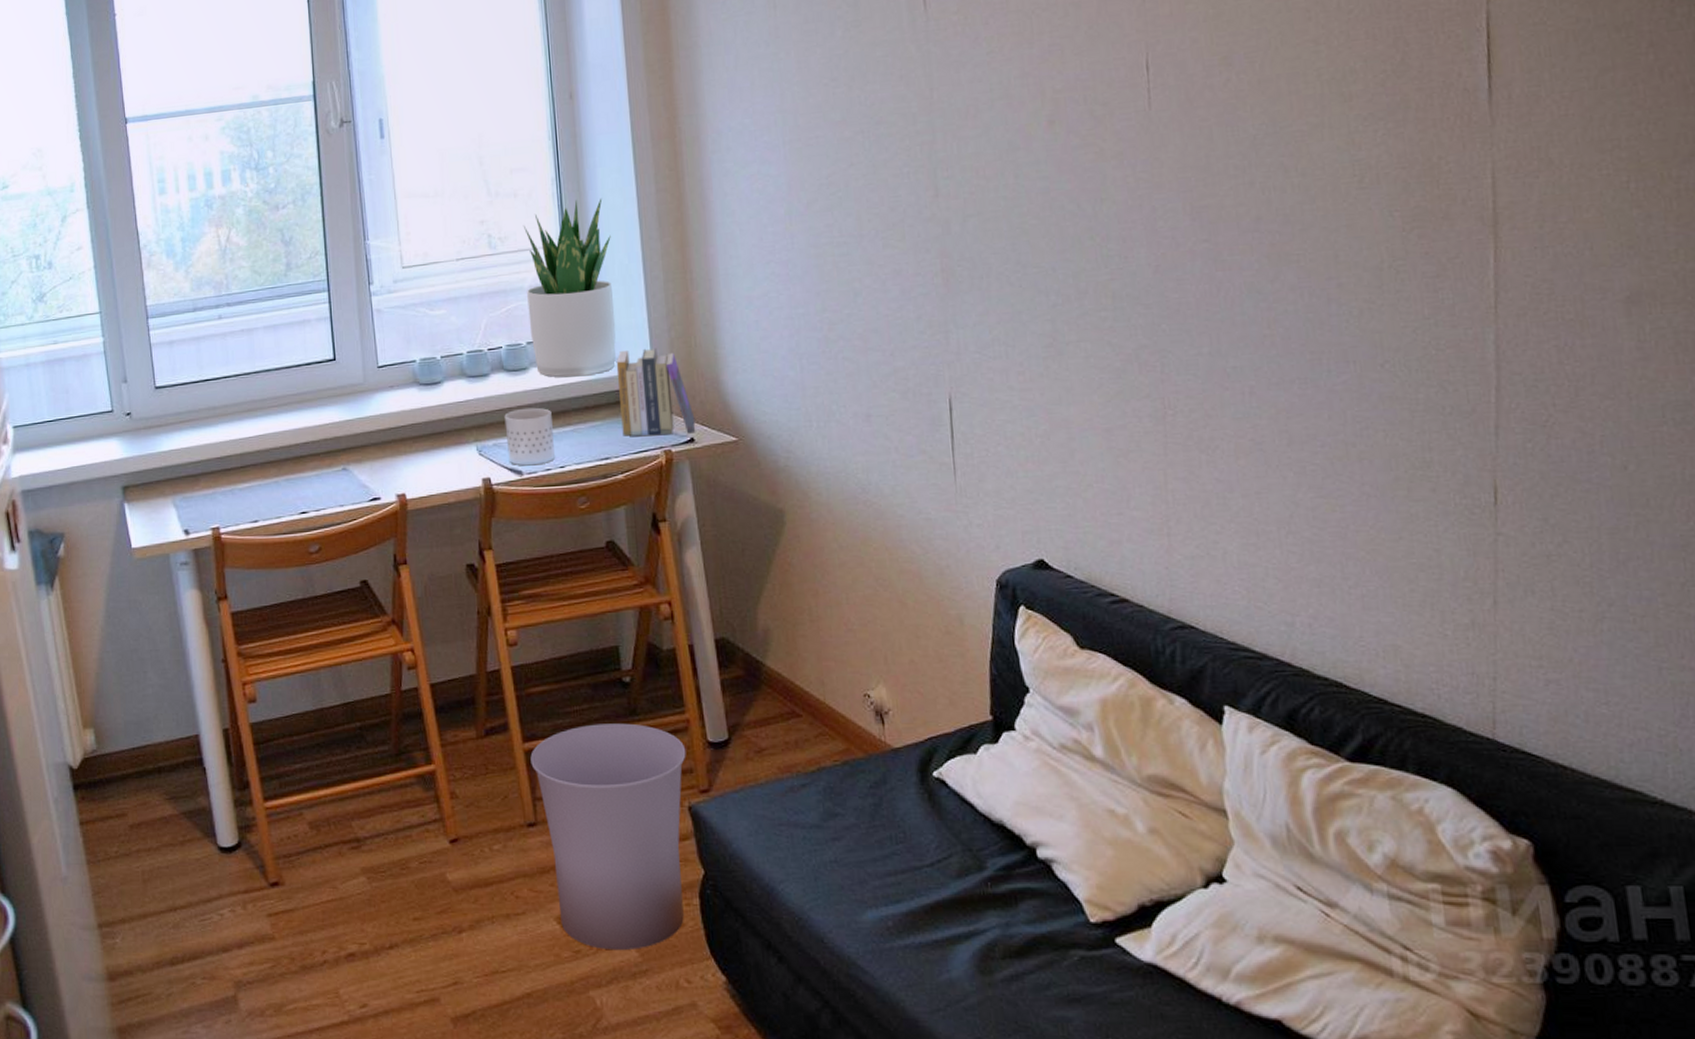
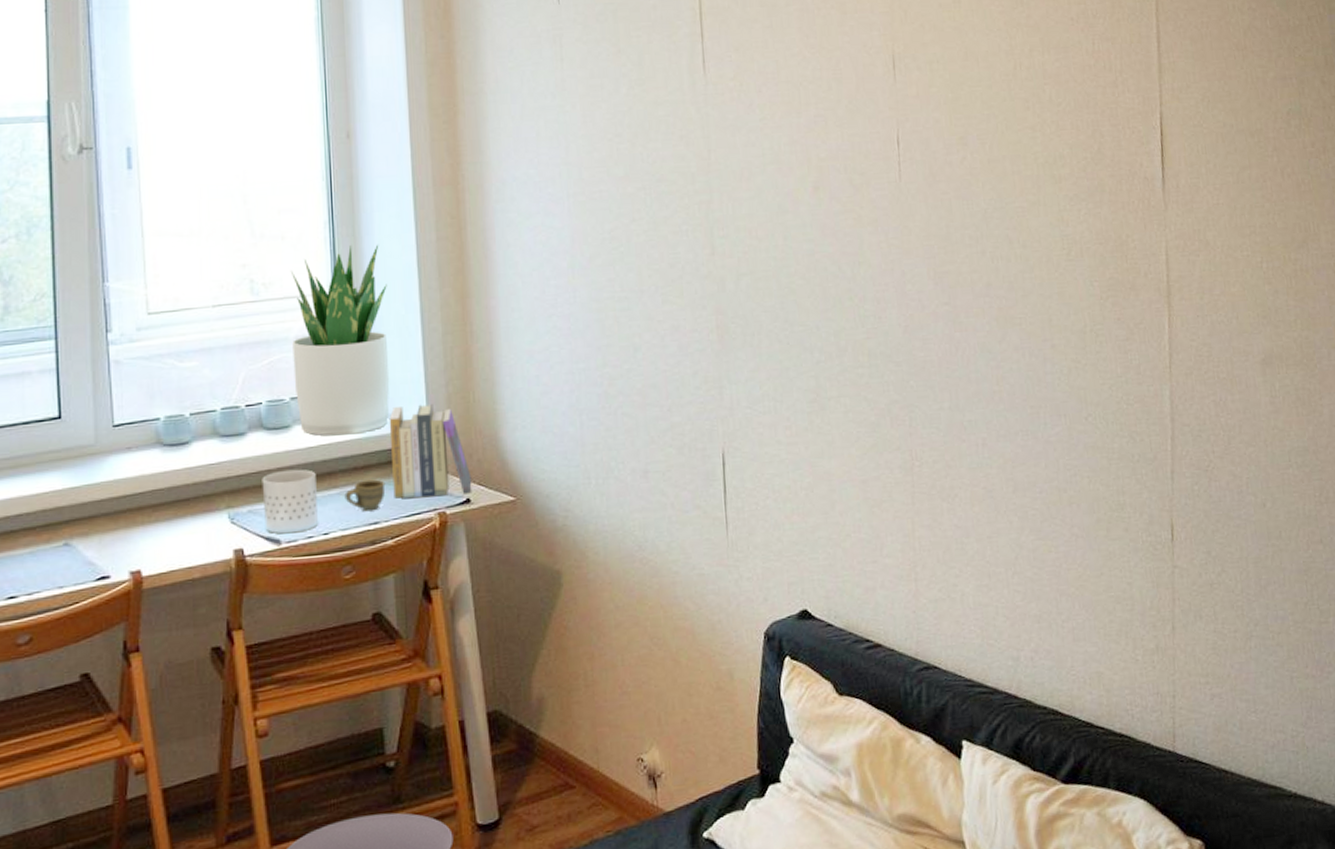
cup: none [578,418,615,447] -> present [344,479,386,510]

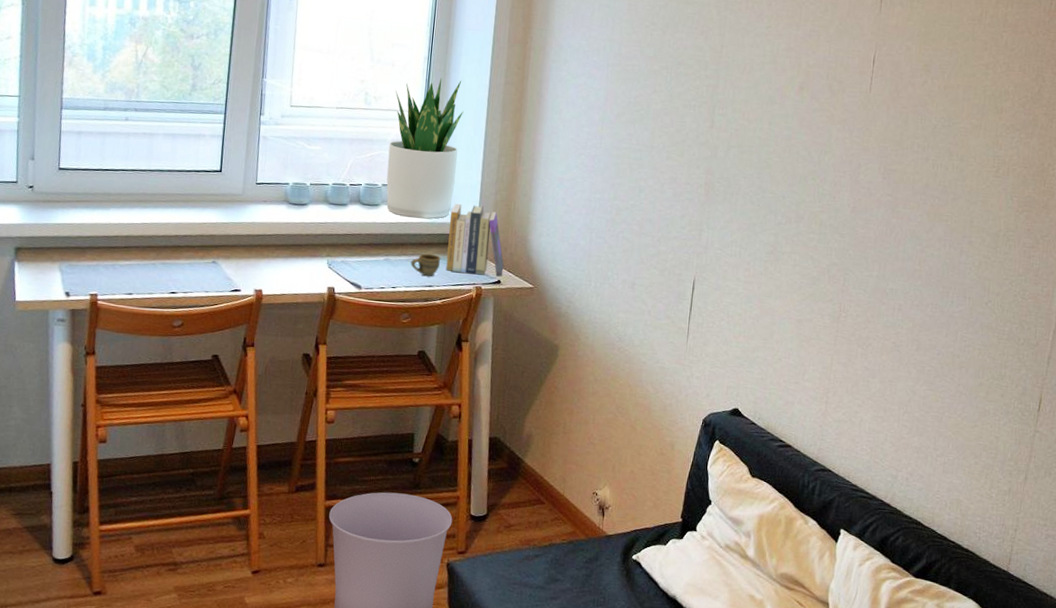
mug: present [262,469,319,534] -> none [351,236,393,283]

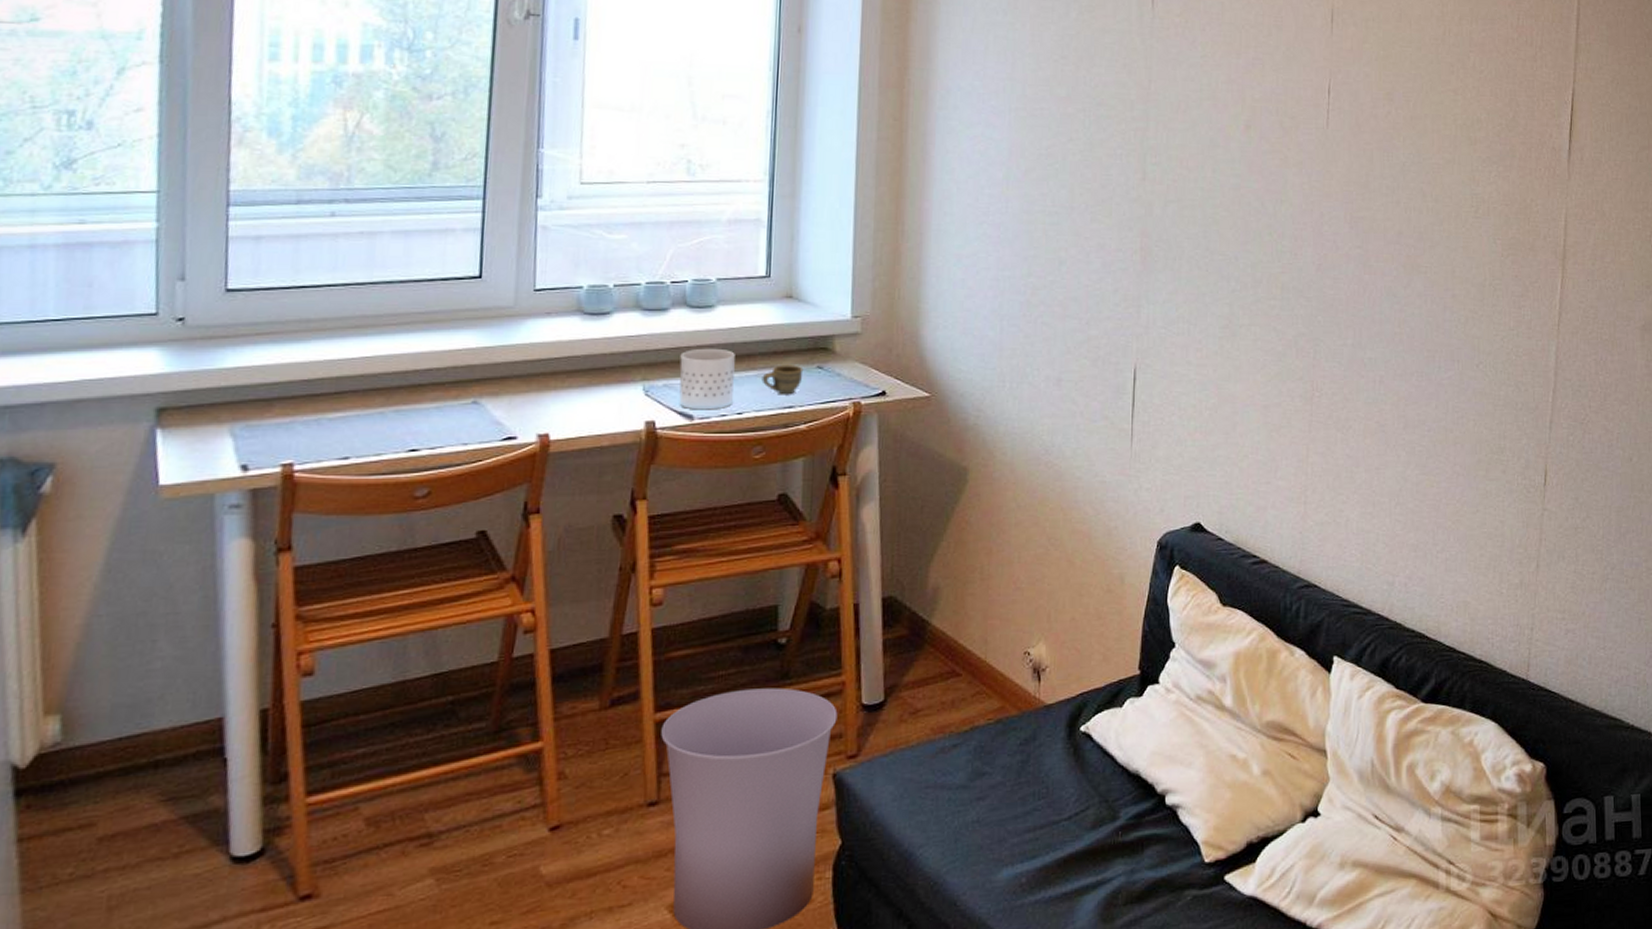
mug: none [351,236,393,283] -> present [679,348,735,410]
planter: present [386,78,463,219] -> none [722,136,824,320]
books: present [446,204,504,277] -> none [811,296,889,387]

